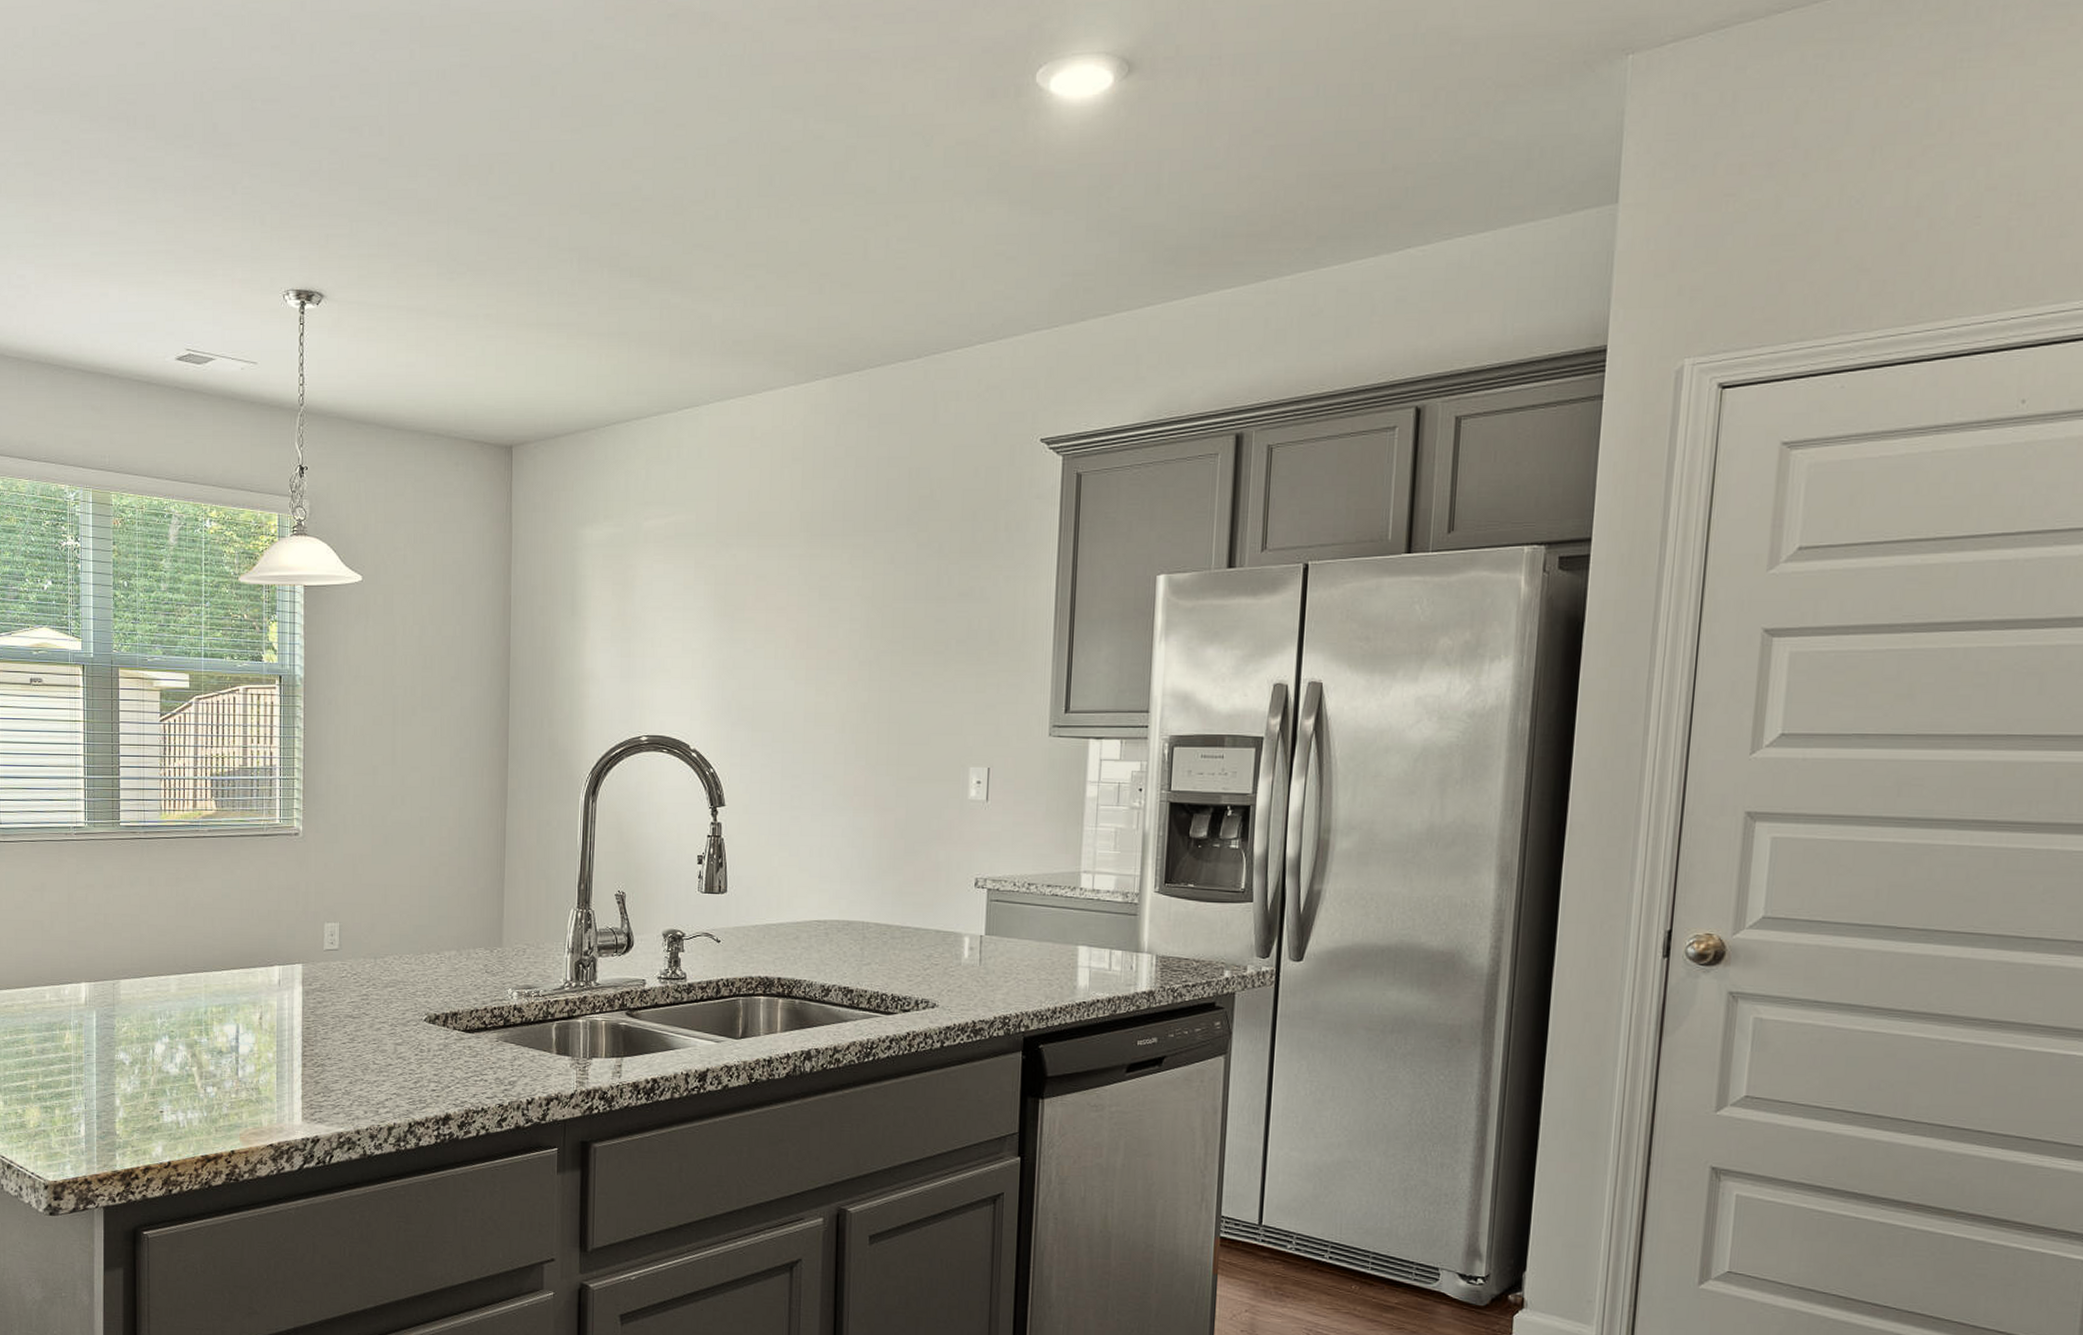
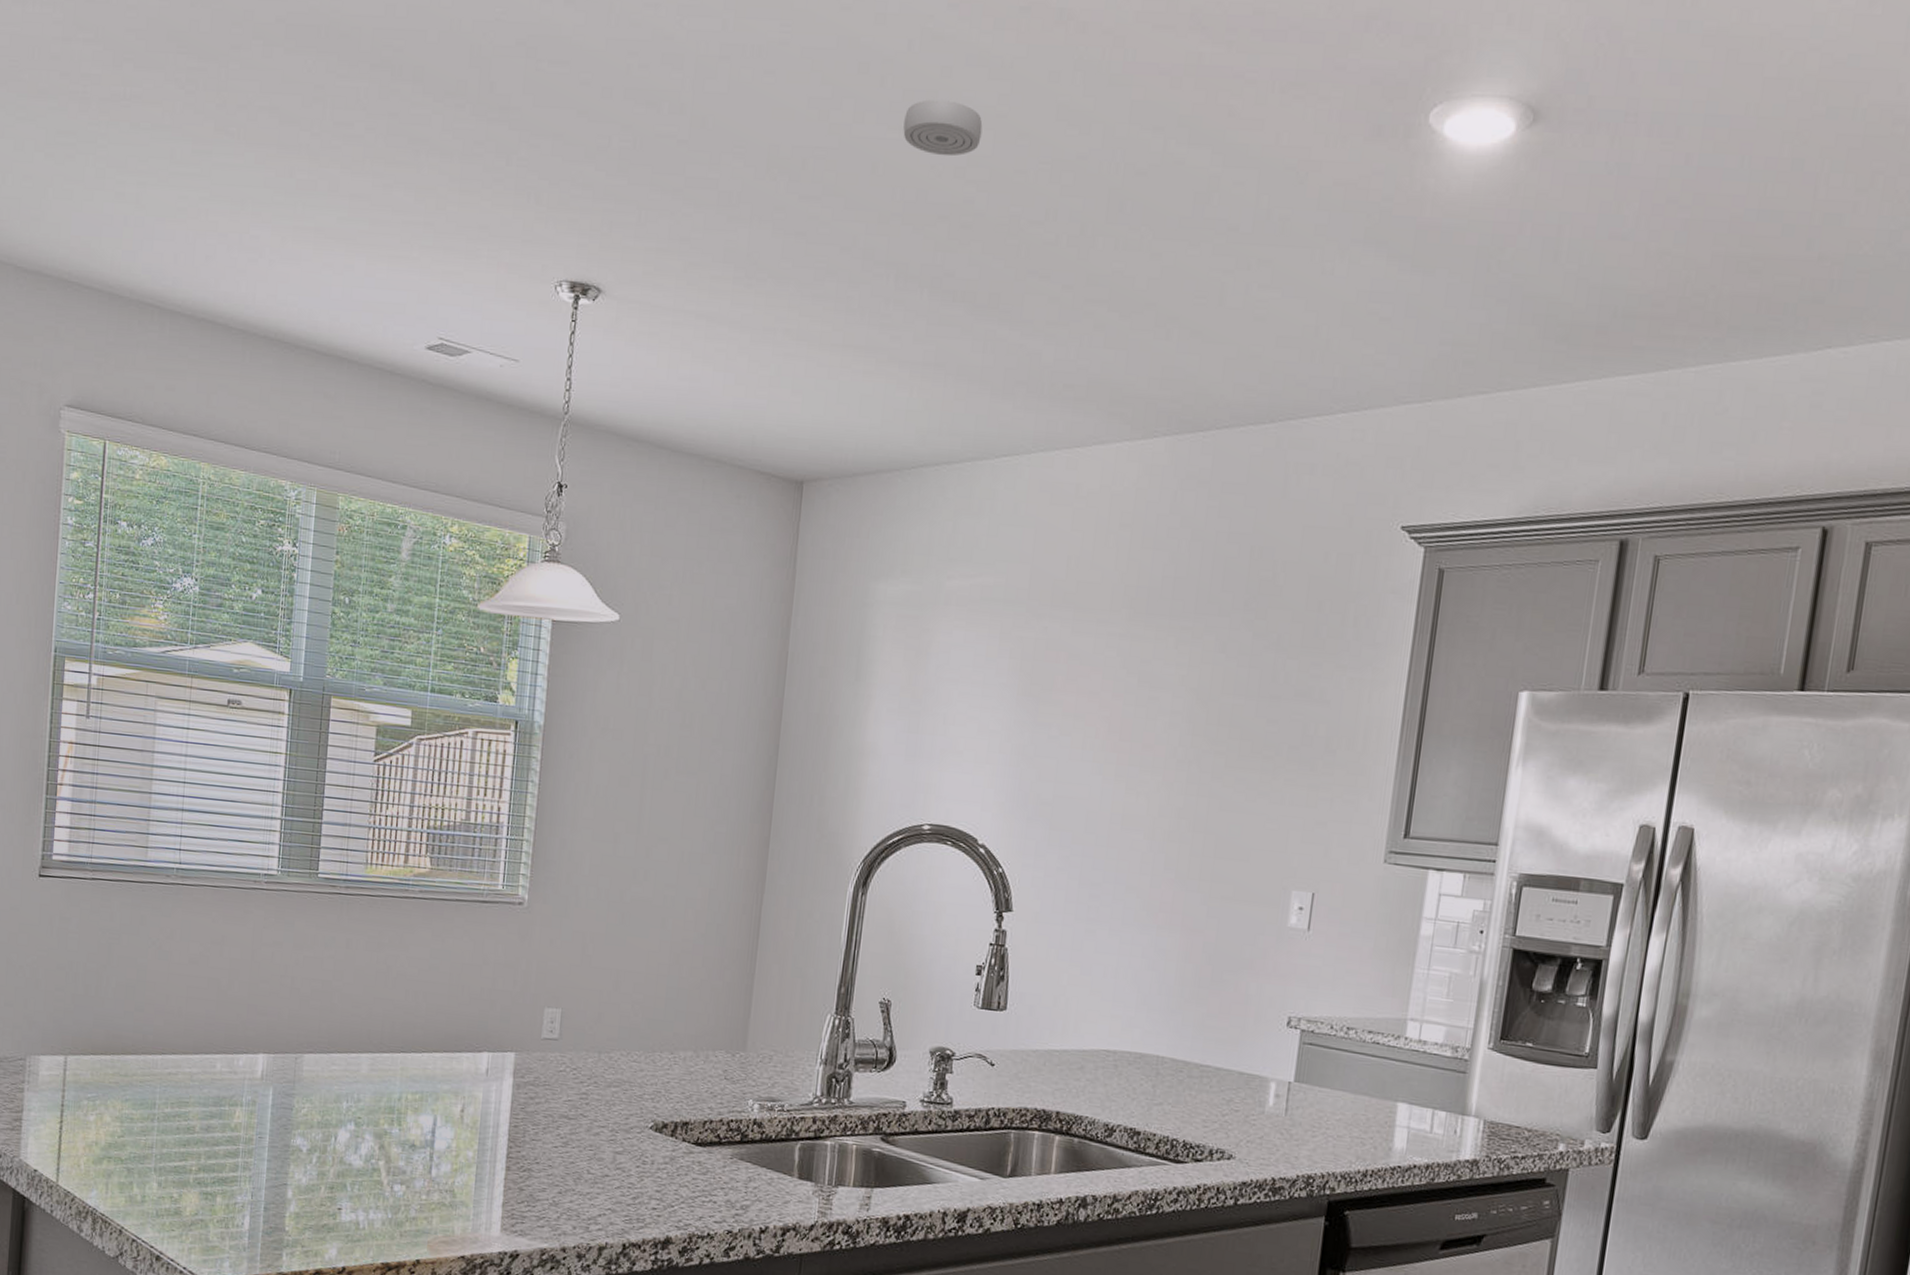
smoke detector: none [575,102,644,151] -> present [903,99,983,157]

